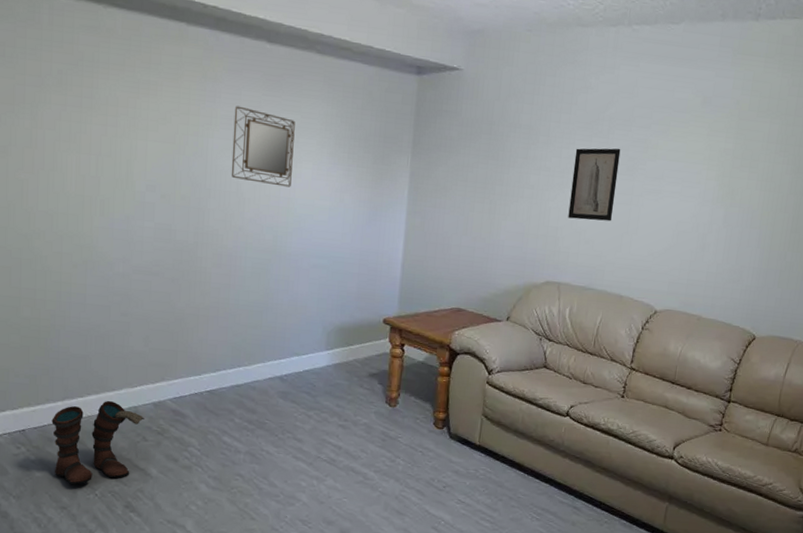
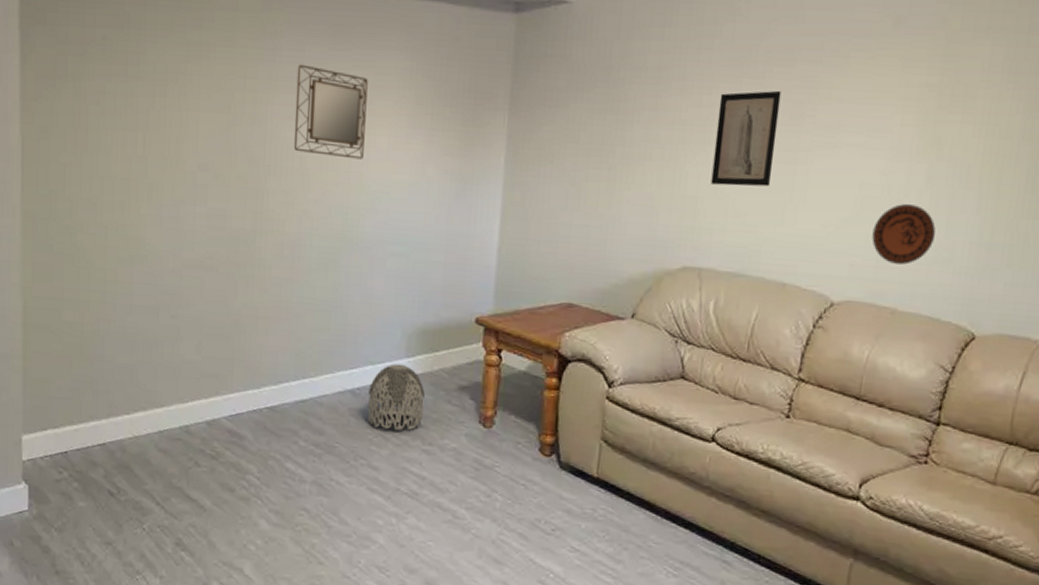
boots: present [51,400,144,485] -> none [95,418,197,517]
vase: none [293,355,342,409] -> present [367,364,426,430]
decorative plate: none [684,238,730,283] -> present [872,204,936,265]

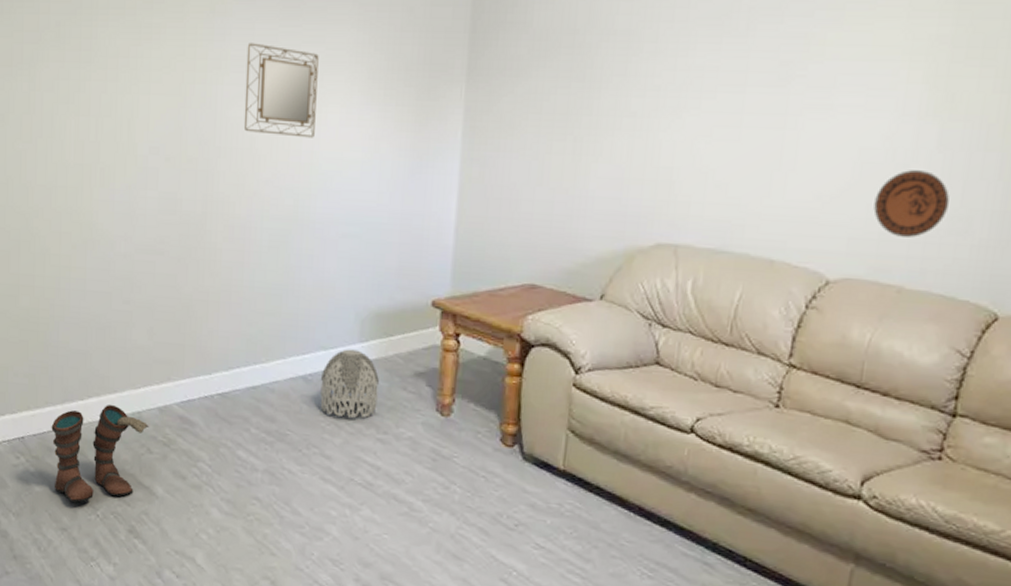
boots: none [95,418,197,517] -> present [51,404,149,503]
wall art: present [711,90,782,187] -> none [687,49,767,155]

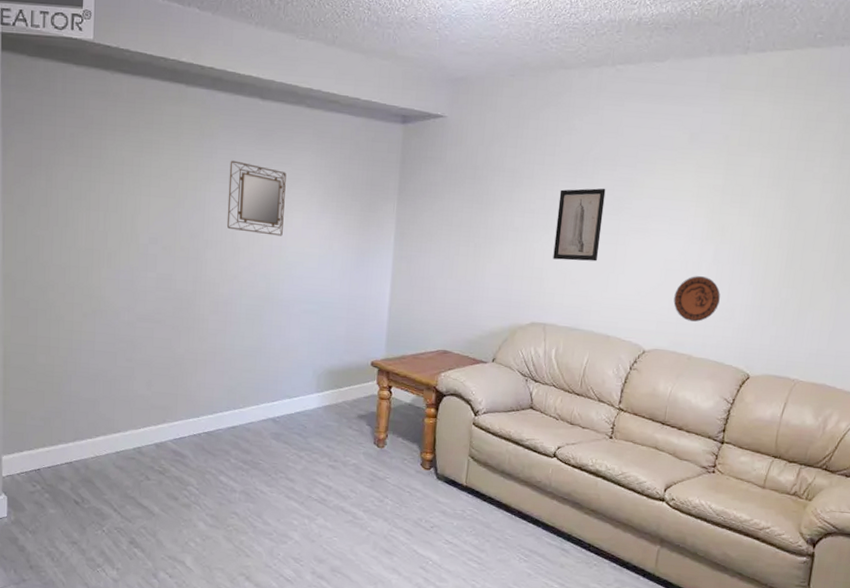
boots: present [51,404,149,503] -> none [64,441,147,521]
vase: present [320,349,380,418] -> none [286,397,332,450]
wall art: none [687,49,767,155] -> present [553,188,606,262]

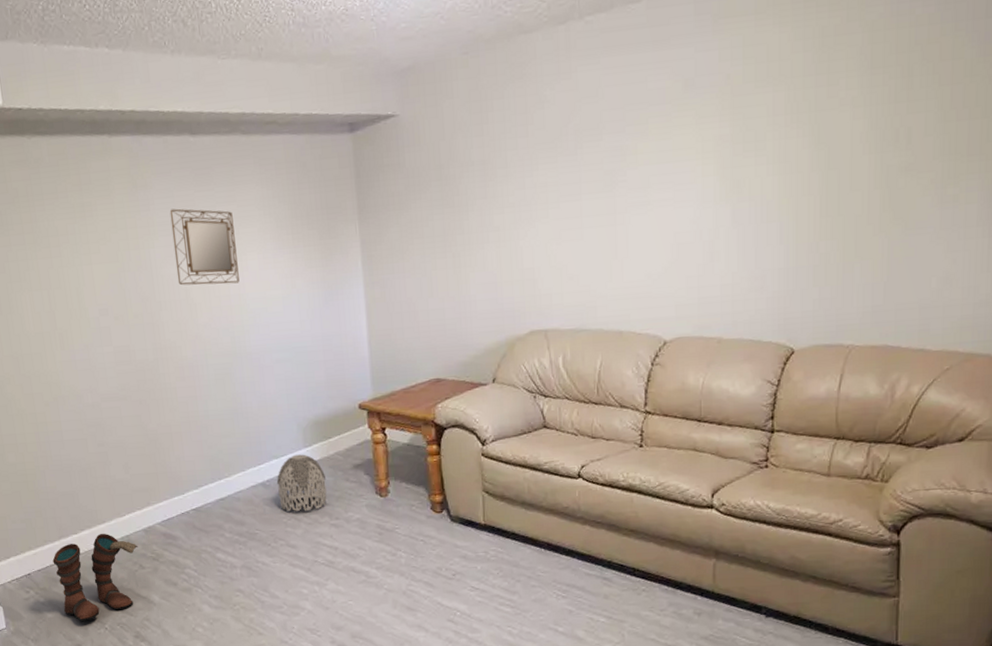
boots: none [64,441,147,521] -> present [52,533,138,621]
vase: none [286,397,332,450] -> present [276,454,327,511]
wall art: present [553,188,606,262] -> none [540,163,596,255]
decorative plate: present [673,276,721,322] -> none [691,244,746,299]

